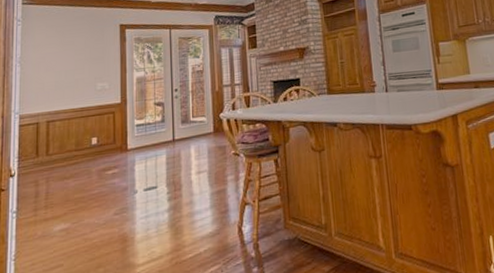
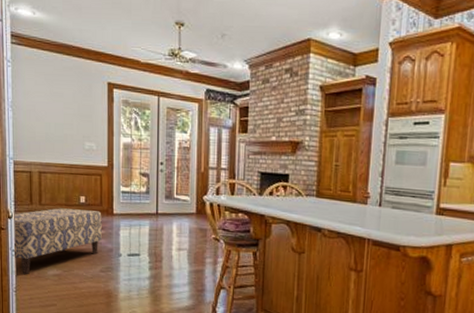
bench: none [16,150,115,238] -> present [14,208,102,275]

